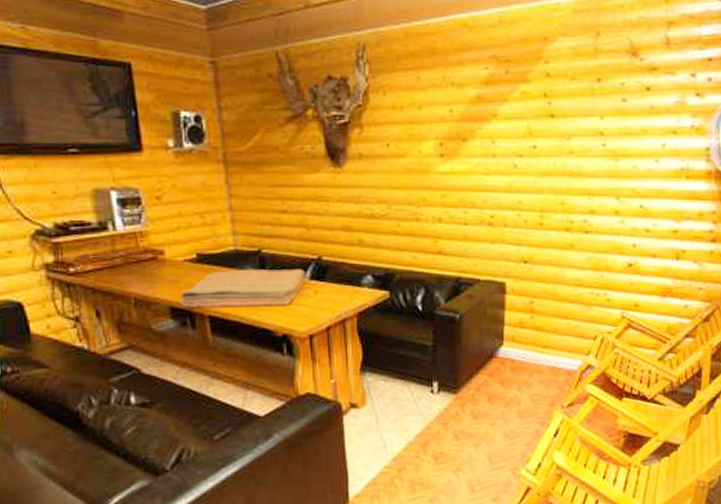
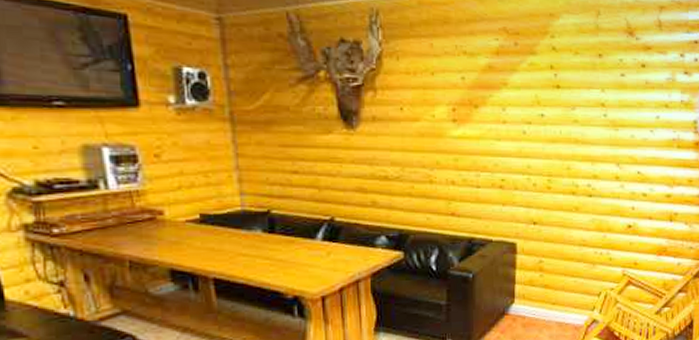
towel: present [180,268,306,307] -> none [182,229,318,270]

